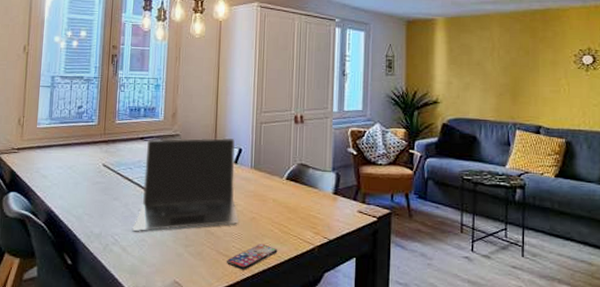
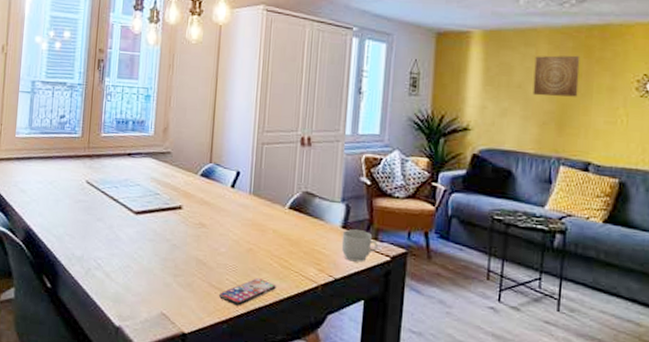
laptop: present [132,137,238,231] -> none [117,155,234,257]
mug: none [334,195,365,224] -> present [341,229,378,262]
wall art: none [490,36,527,71] -> present [533,55,580,97]

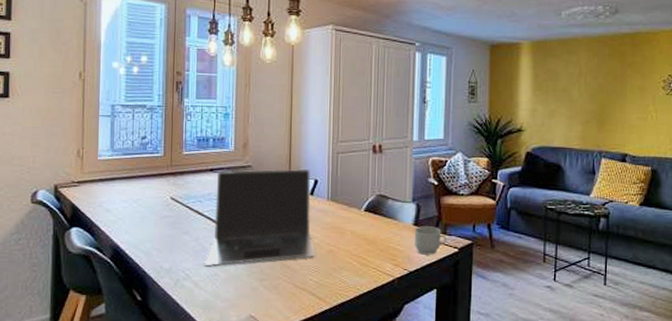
laptop: none [117,155,234,257] -> present [204,169,315,266]
smartphone: present [219,278,276,306] -> none [304,276,356,303]
wall art: present [533,55,580,97] -> none [576,61,615,98]

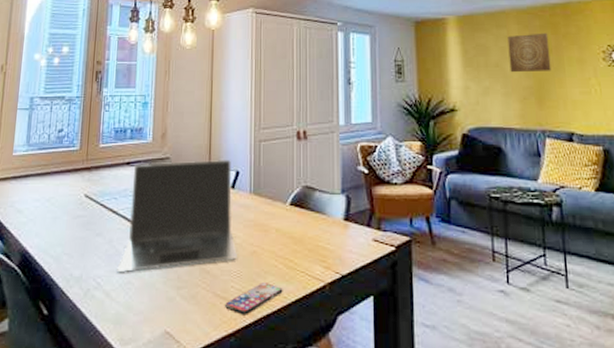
smartphone: none [304,276,356,303] -> present [225,282,283,315]
mug: present [414,226,447,255] -> none [345,221,381,255]
wall art: none [576,61,615,98] -> present [507,32,552,73]

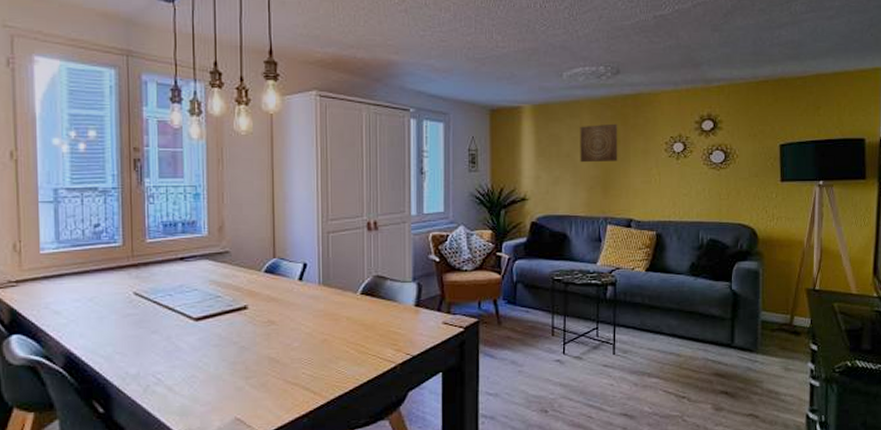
laptop: present [117,160,237,272] -> none [178,252,307,367]
smartphone: present [225,282,283,315] -> none [297,367,355,398]

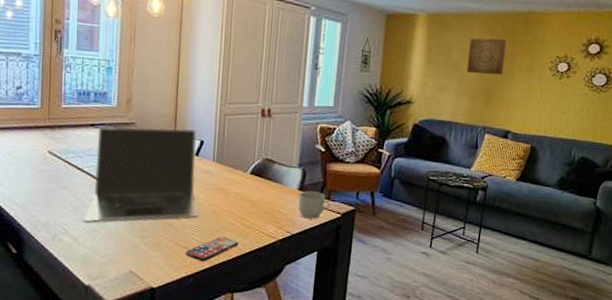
laptop: none [178,252,307,367] -> present [83,126,199,222]
smartphone: none [297,367,355,398] -> present [186,236,239,262]
mug: none [416,306,451,337] -> present [298,191,330,219]

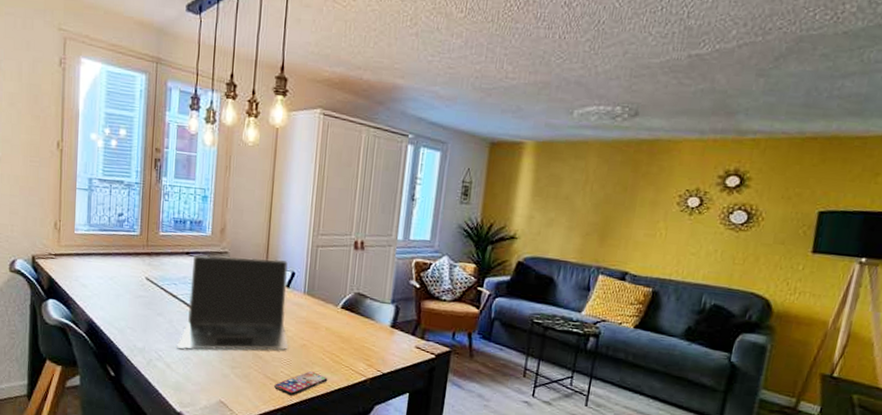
mug: present [298,191,330,219] -> none [390,328,424,359]
wall art: present [466,38,507,75] -> none [579,168,628,210]

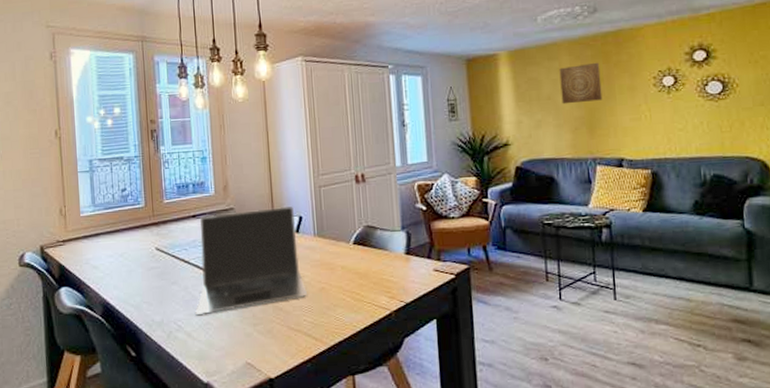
smartphone: present [274,371,328,396] -> none [299,314,352,344]
wall art: none [579,168,628,210] -> present [559,62,603,105]

